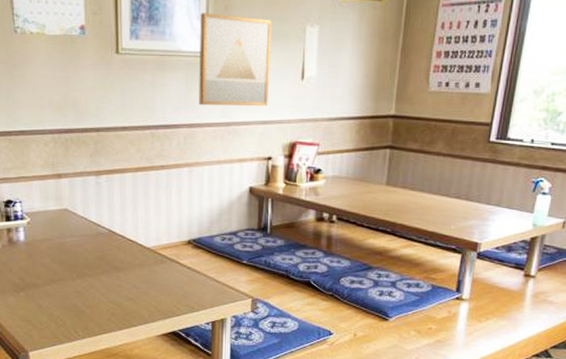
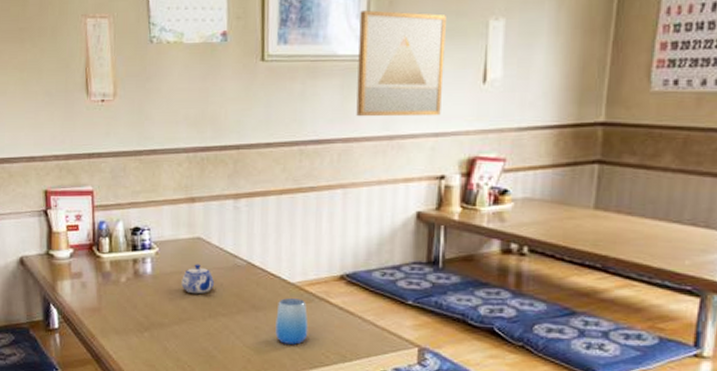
teapot: none [52,232,81,258] -> present [181,264,215,294]
cup: none [135,260,162,299] -> present [275,298,309,345]

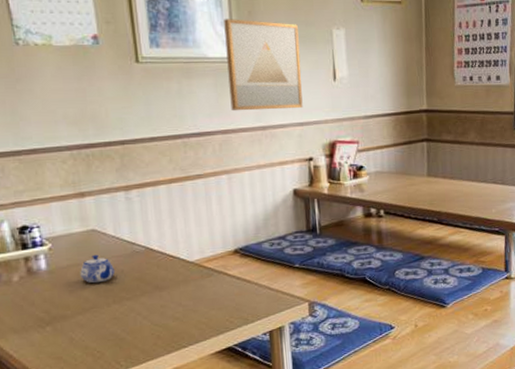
cup: present [275,298,309,345] -> none [179,275,212,317]

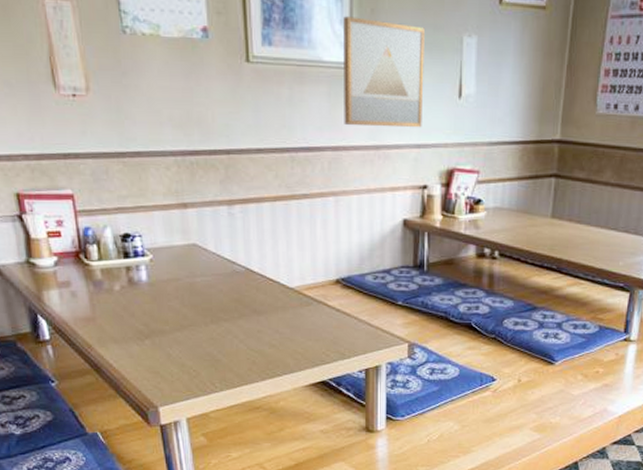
teapot: present [80,254,116,284] -> none [180,270,215,301]

